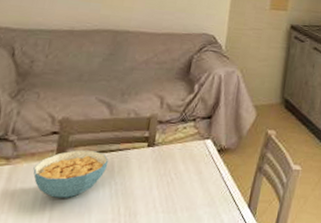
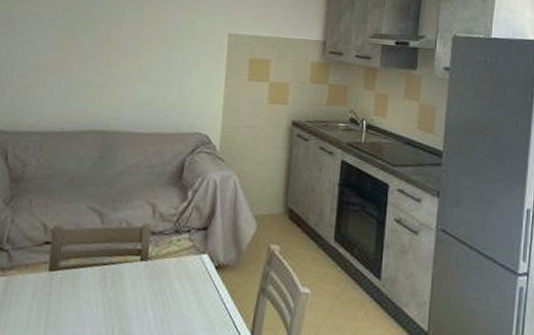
cereal bowl: present [33,150,109,198] -> none [27,262,102,315]

